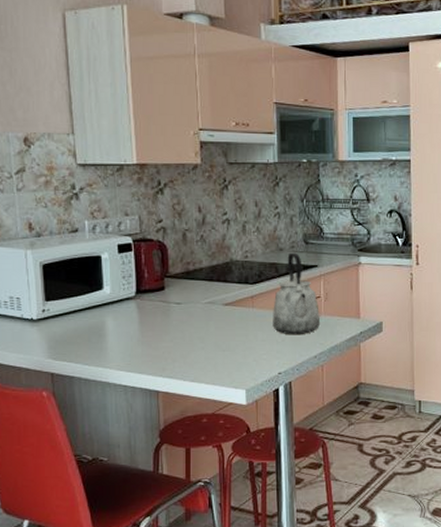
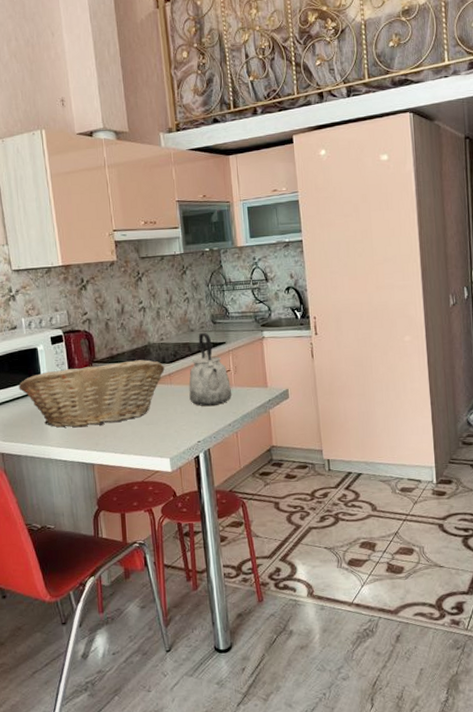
fruit basket: none [76,278,247,349] -> present [19,360,165,428]

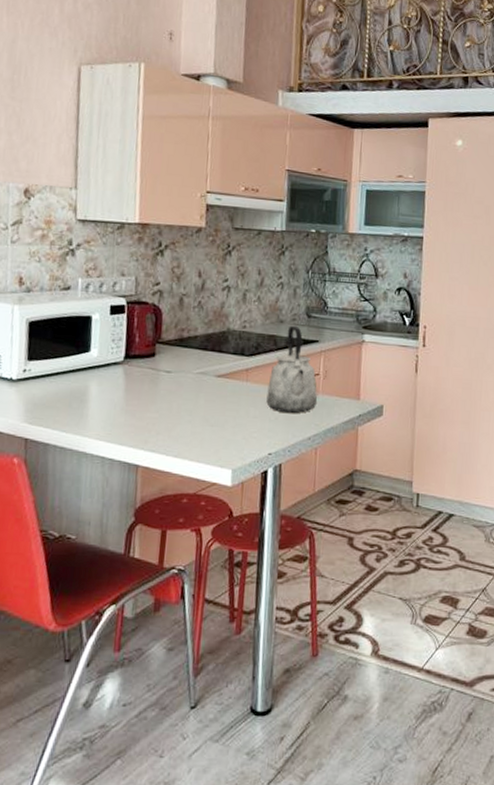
fruit basket: present [19,360,165,428] -> none [60,345,243,419]

